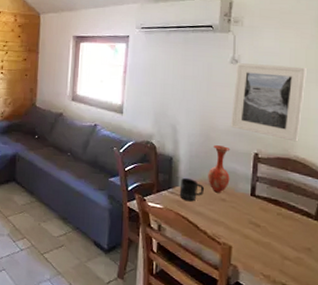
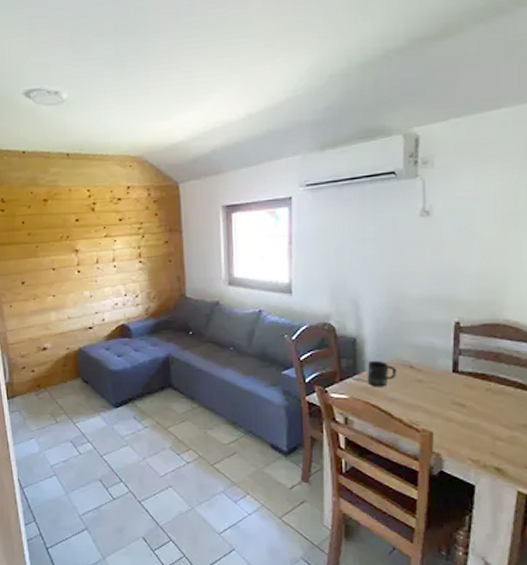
vase: present [208,145,231,193] -> none [400,318,427,374]
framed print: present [230,63,306,142] -> none [423,210,516,303]

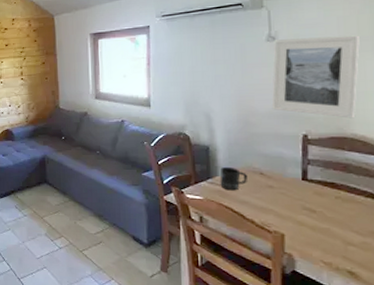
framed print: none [423,210,516,303] -> present [271,35,360,119]

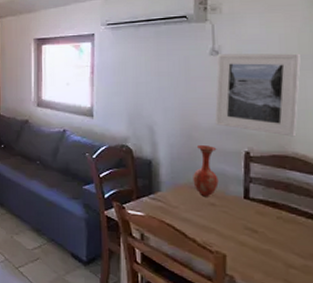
mug: present [220,166,247,191] -> none [162,182,190,208]
vase: none [250,130,276,180] -> present [193,145,219,197]

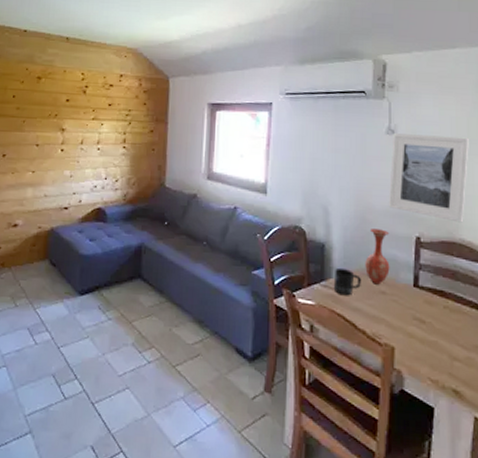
mug: none [162,182,190,208] -> present [333,267,361,296]

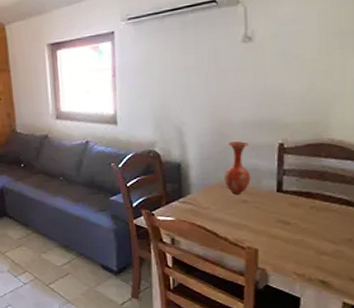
mug: present [333,267,361,296] -> none [192,183,221,209]
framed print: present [388,133,469,223] -> none [247,30,341,123]

